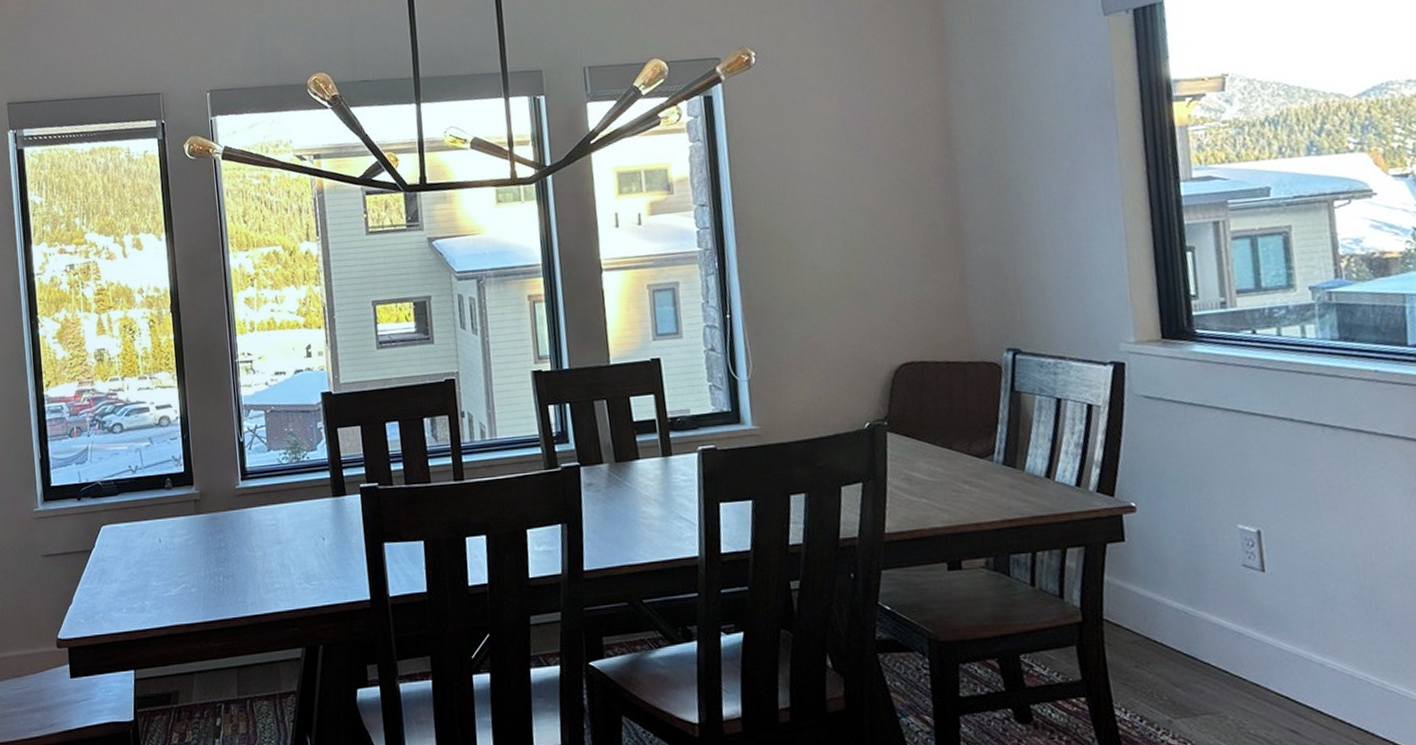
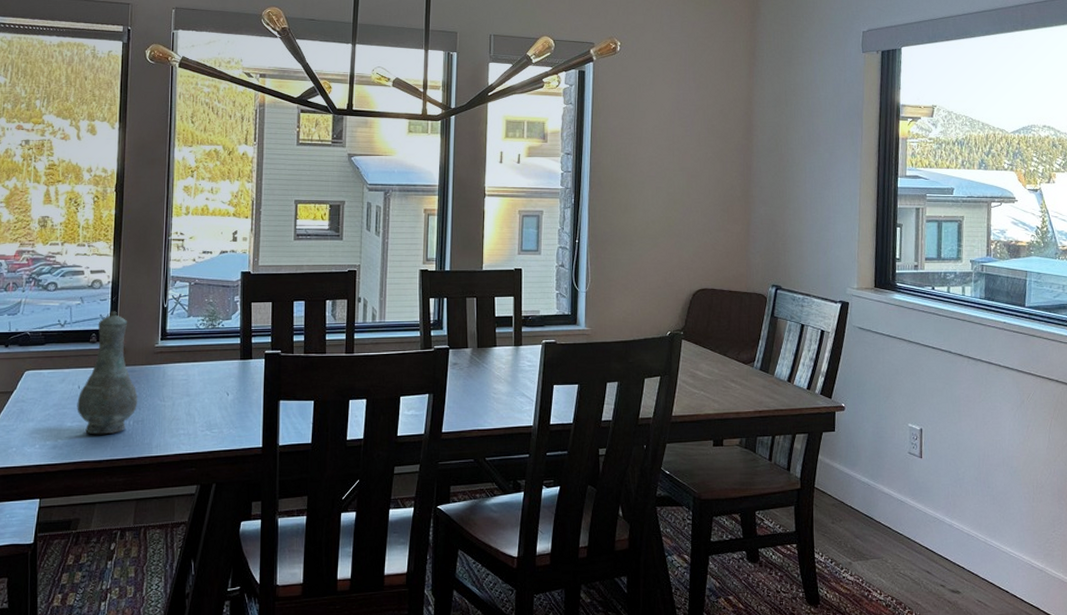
vase: none [160,450,226,595] -> present [77,311,138,435]

